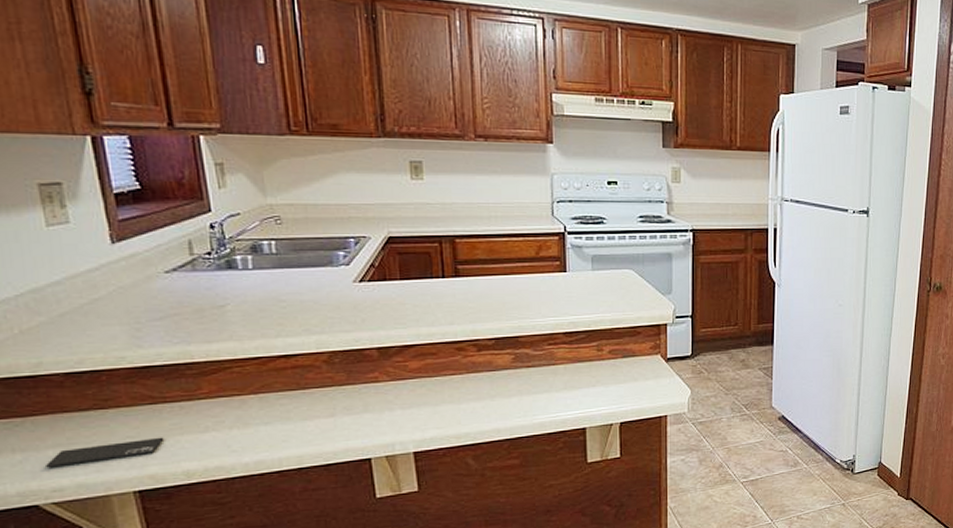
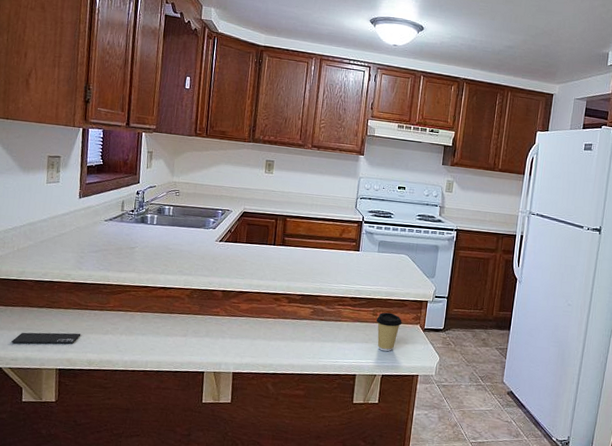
coffee cup: none [602,345,637,394] -> present [376,312,402,352]

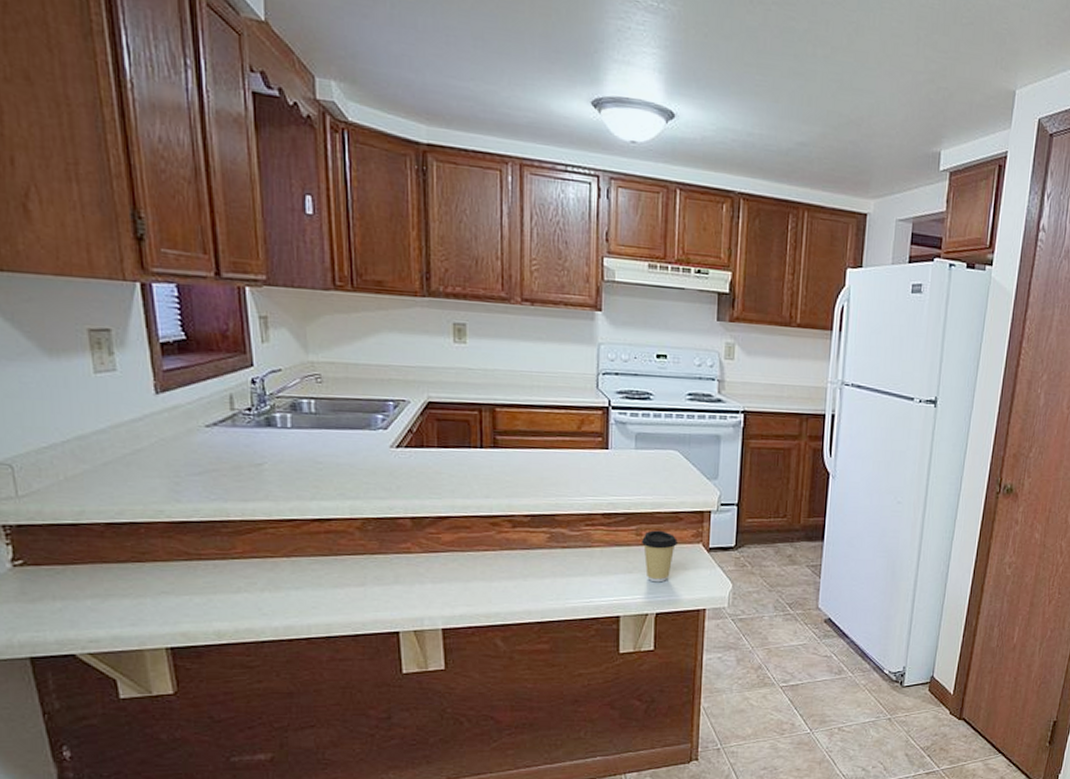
smartphone: present [11,332,81,344] -> none [84,594,198,618]

